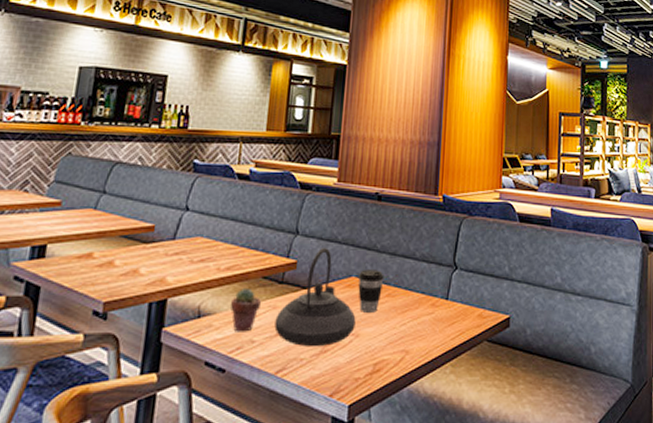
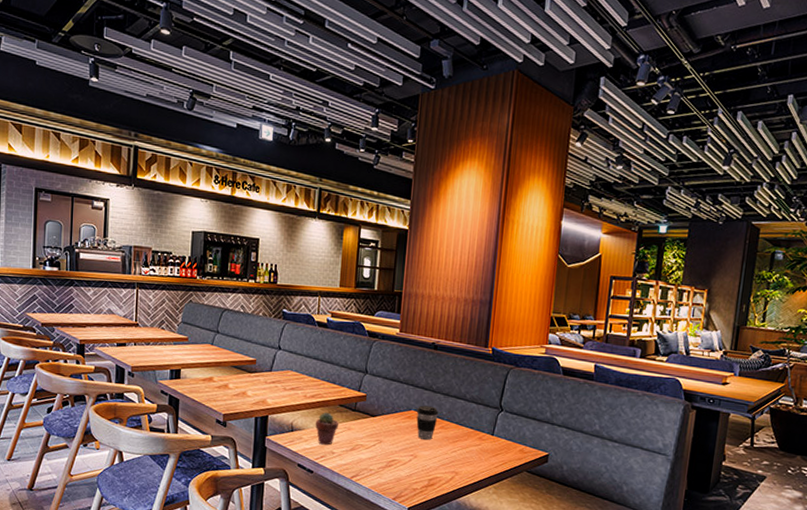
teapot: present [274,248,356,347] -> none [349,386,415,462]

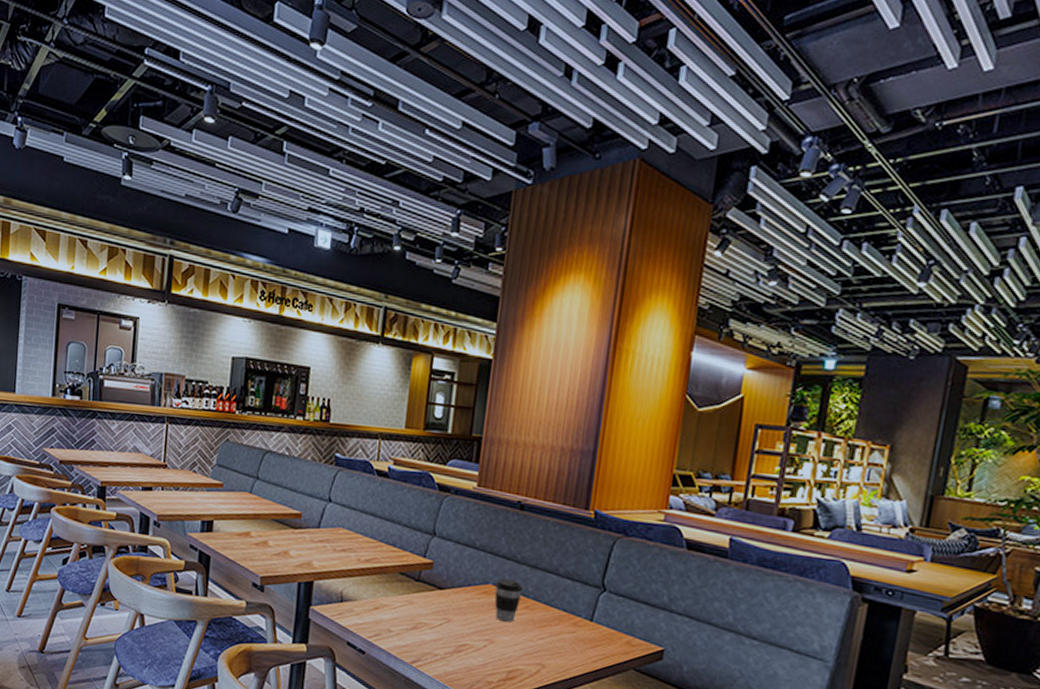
potted succulent: present [315,412,340,445] -> none [369,580,399,622]

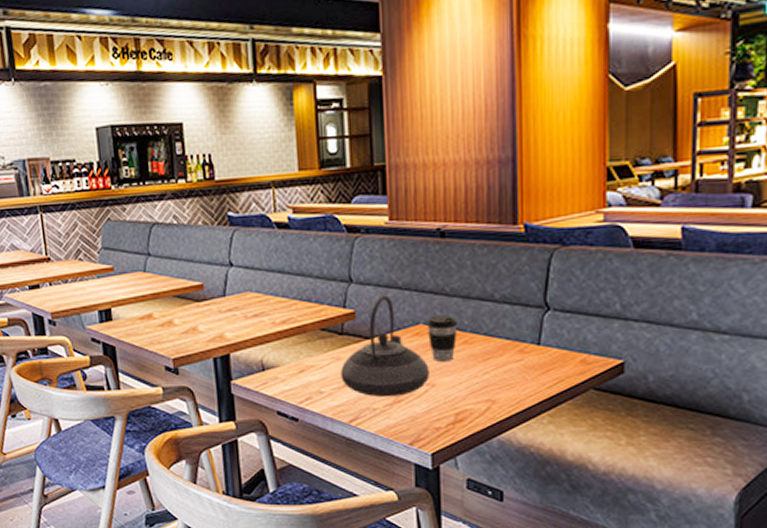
teapot: none [410,552,491,647] -> present [341,295,430,398]

